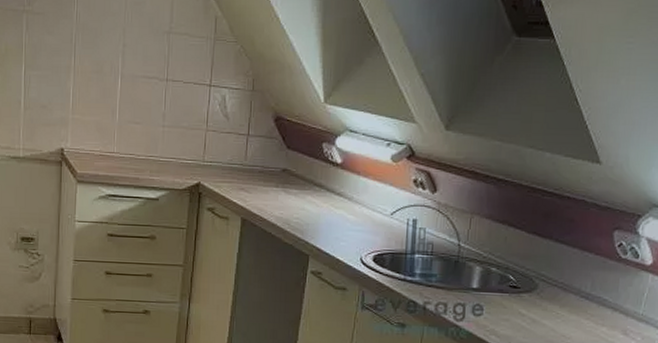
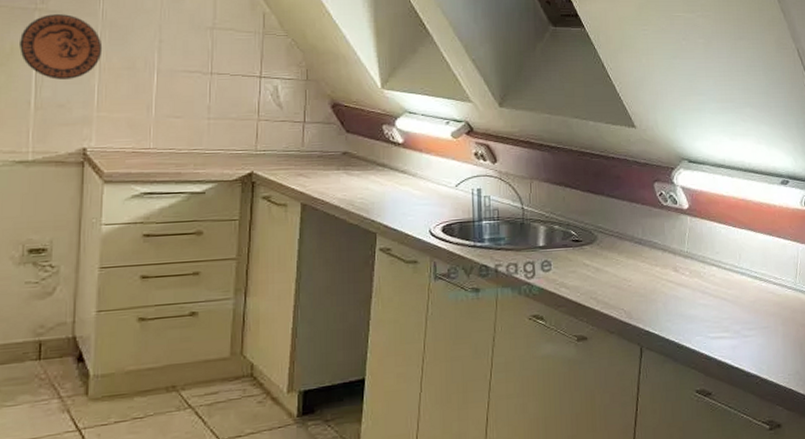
decorative plate: none [12,16,77,81] -> present [20,14,103,80]

